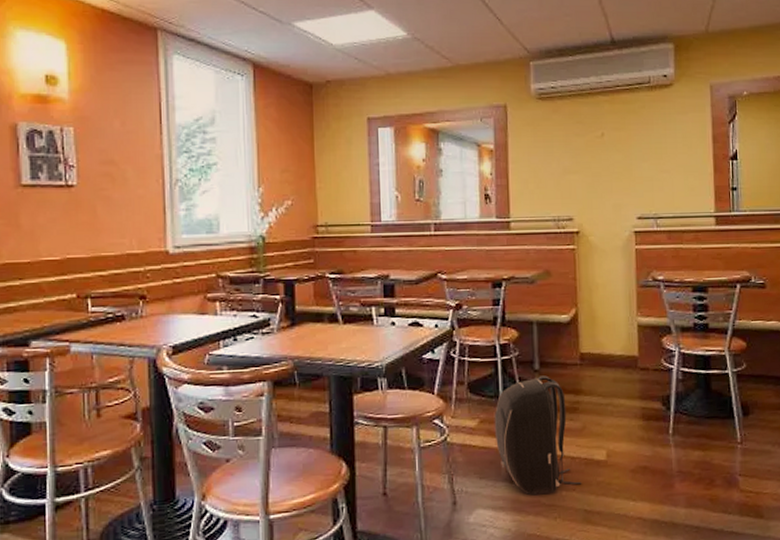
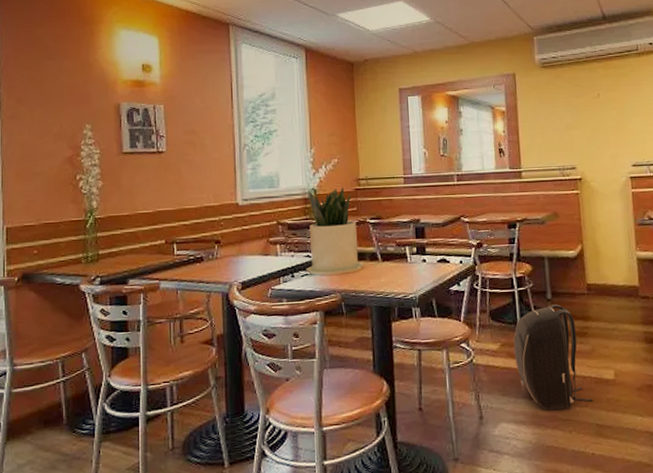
planter: none [252,234,322,341] -> present [307,187,364,277]

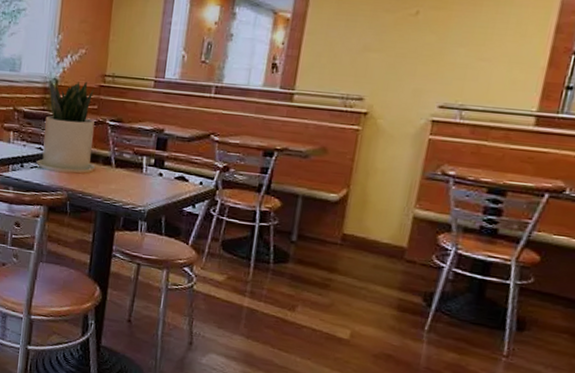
backpack: present [513,304,594,410] -> none [239,247,319,357]

